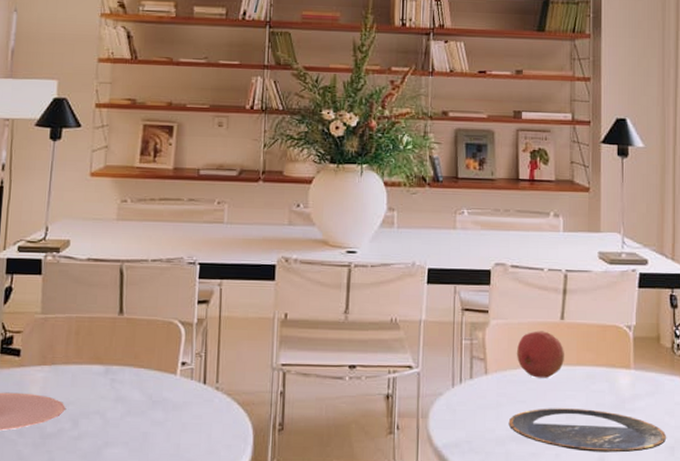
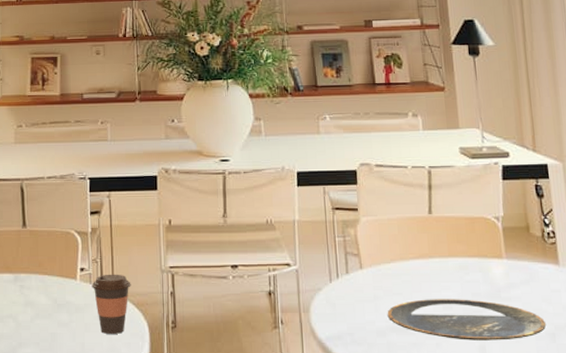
coffee cup: none [193,369,238,435] -> present [92,274,131,334]
fruit: present [516,331,564,378] -> none [388,225,436,271]

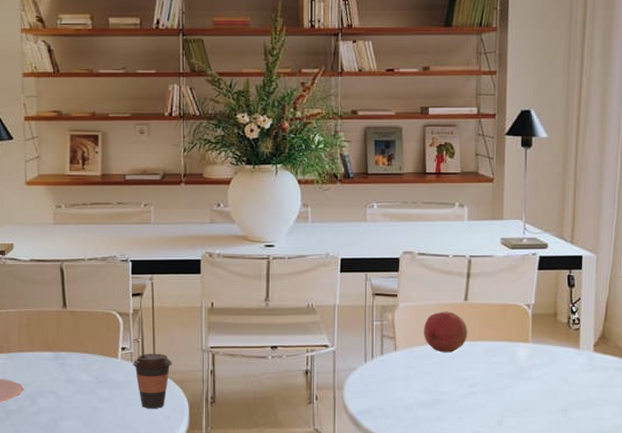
plate: present [387,299,547,341] -> none [416,378,561,415]
fruit: none [388,225,436,271] -> present [423,311,467,353]

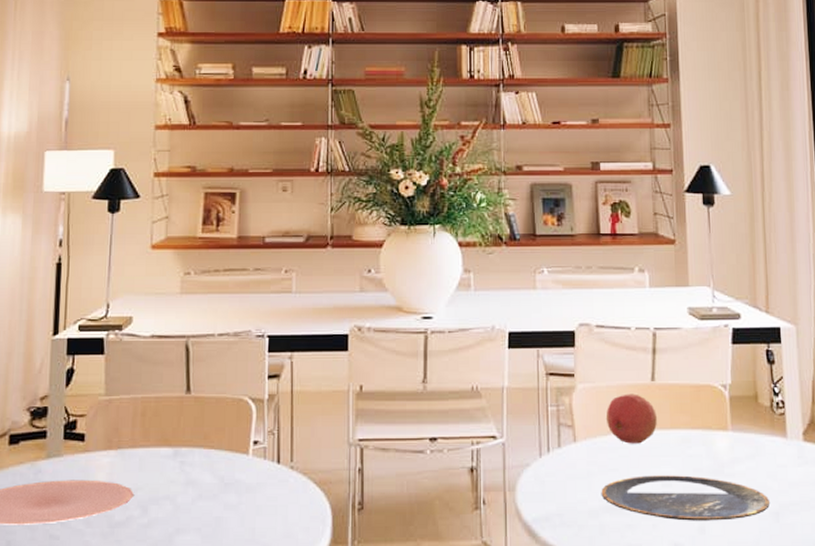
coffee cup: present [133,353,172,408] -> none [266,447,313,517]
plate: none [416,378,561,415] -> present [601,475,771,521]

